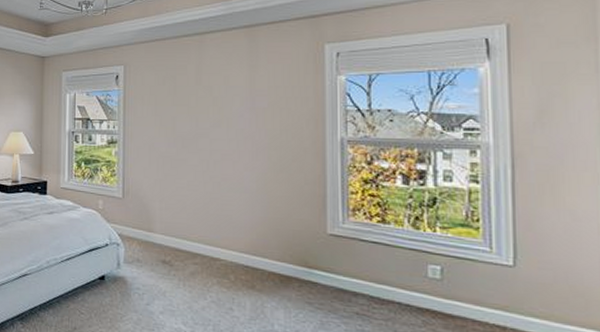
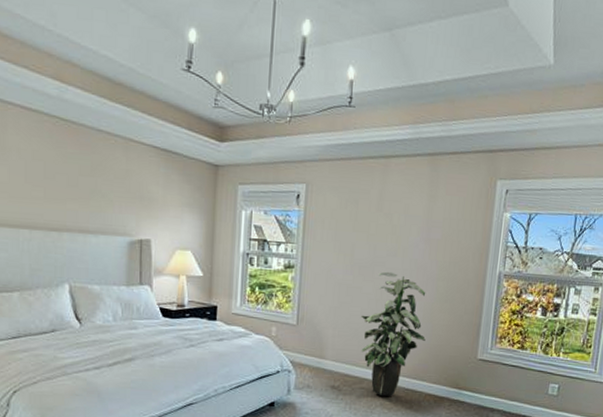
indoor plant: none [188,142,262,274] -> present [361,271,426,396]

